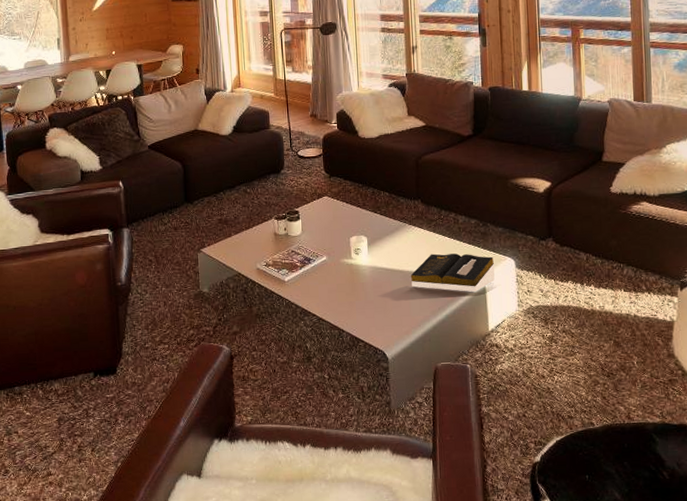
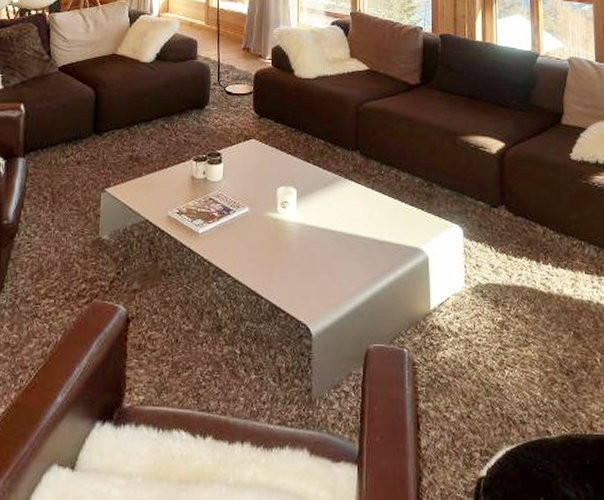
book: present [410,253,495,293] -> none [343,214,439,263]

